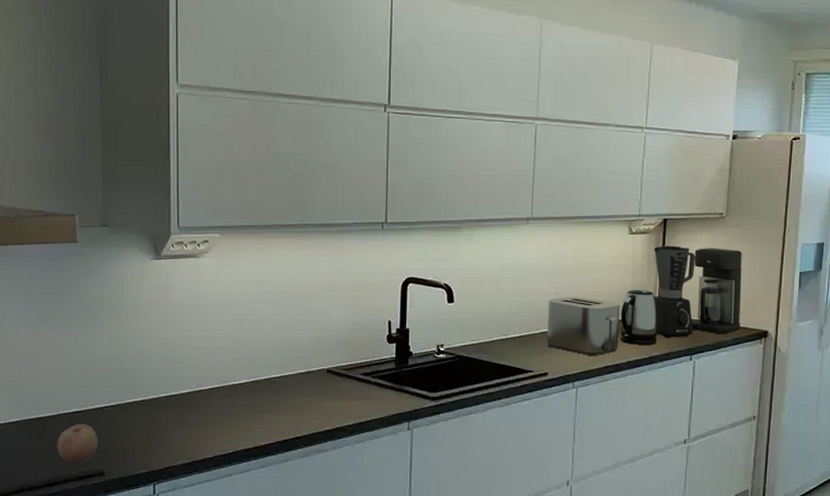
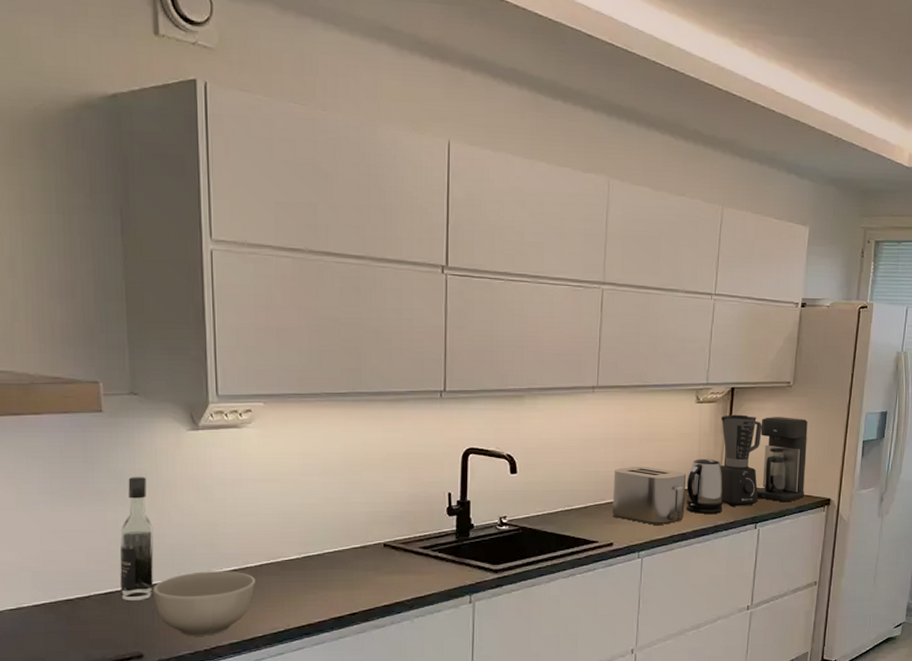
fruit: present [57,423,98,464] -> none [89,604,136,647]
bottle: none [86,302,117,421] -> present [120,476,154,602]
bowl: none [116,393,208,456] -> present [153,571,256,637]

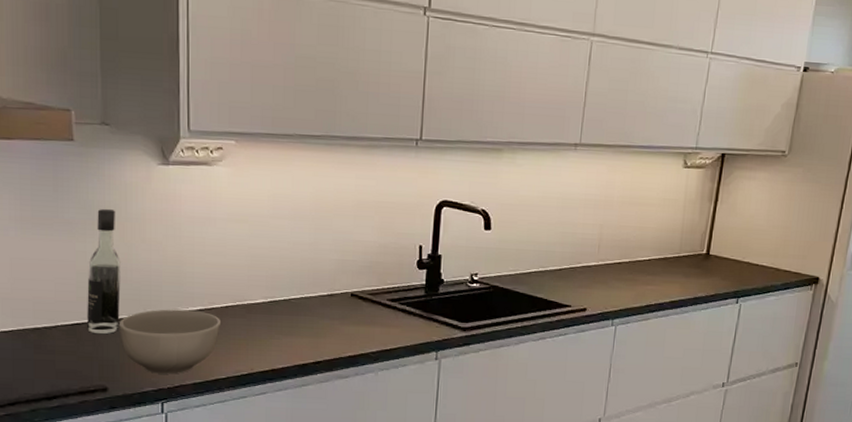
toaster: present [613,467,687,526] -> none [588,230,668,294]
kettle: present [686,458,723,515] -> none [665,226,707,286]
blender: present [720,414,762,507] -> none [703,182,752,280]
coffee maker: present [756,417,808,503] -> none [740,187,801,278]

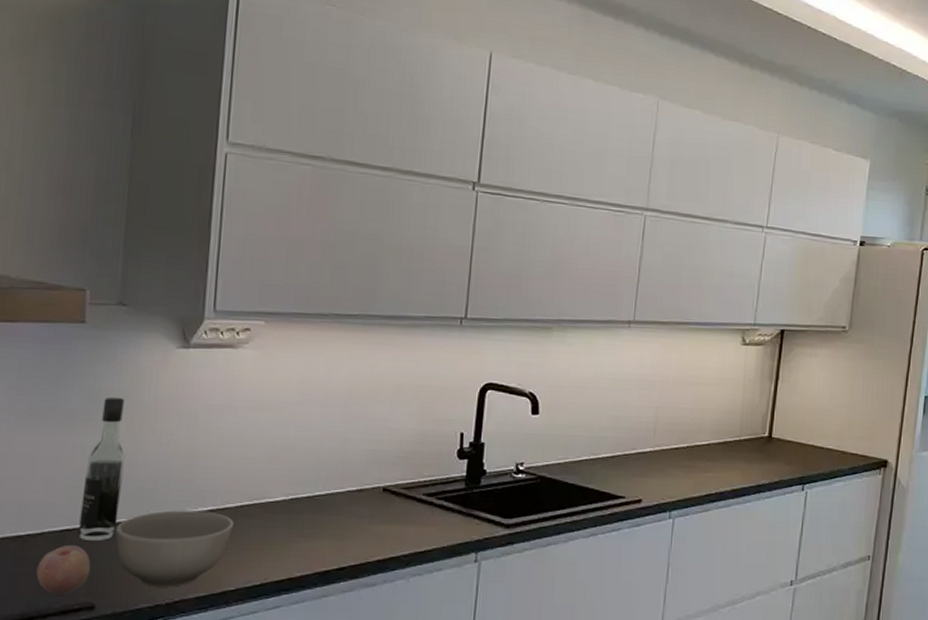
fruit: none [55,336,101,378] -> present [36,544,91,594]

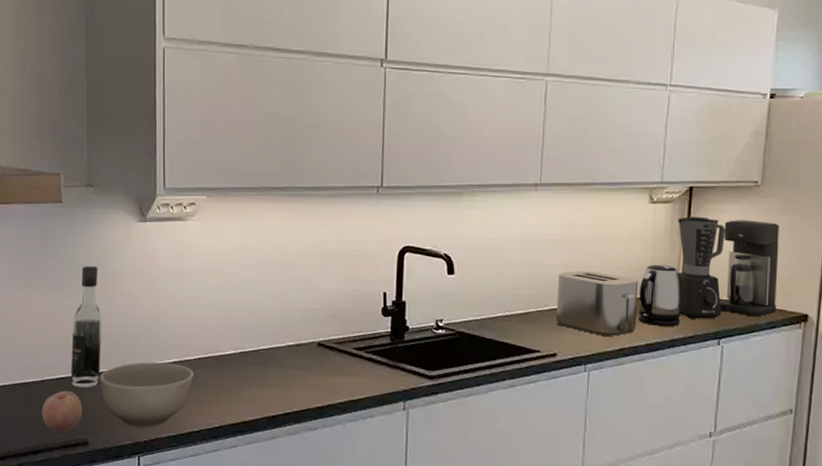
toaster: none [643,413,728,482] -> present [556,271,639,337]
kettle: none [725,407,768,472] -> present [638,264,681,327]
blender: none [765,359,813,465] -> present [677,216,725,320]
coffee maker: none [805,364,864,462] -> present [719,220,779,317]

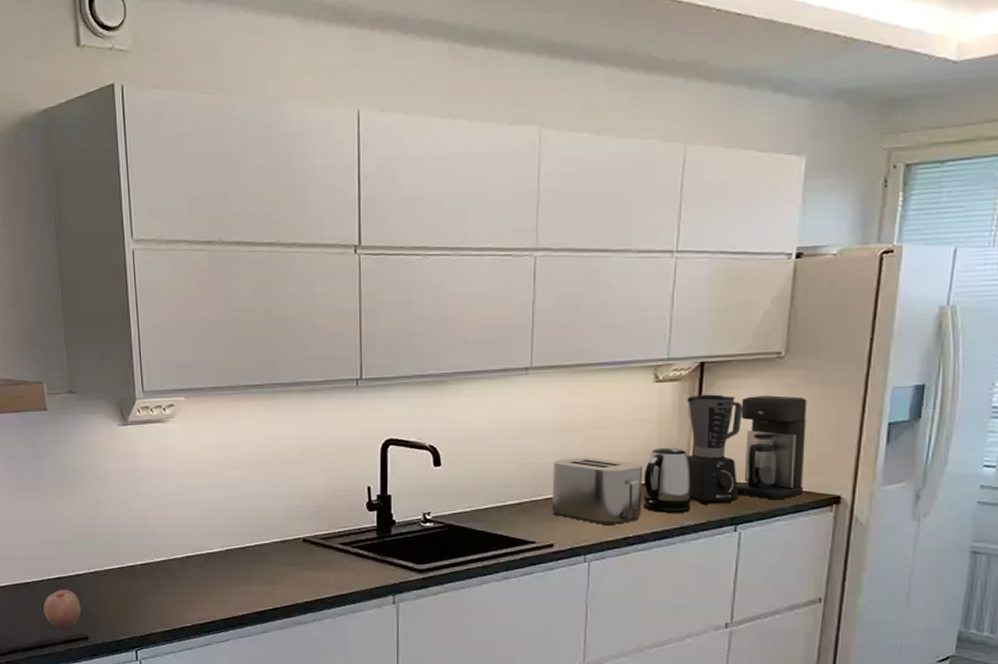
bottle: present [71,265,102,388] -> none [65,469,95,587]
bowl: present [100,362,194,428] -> none [95,561,184,623]

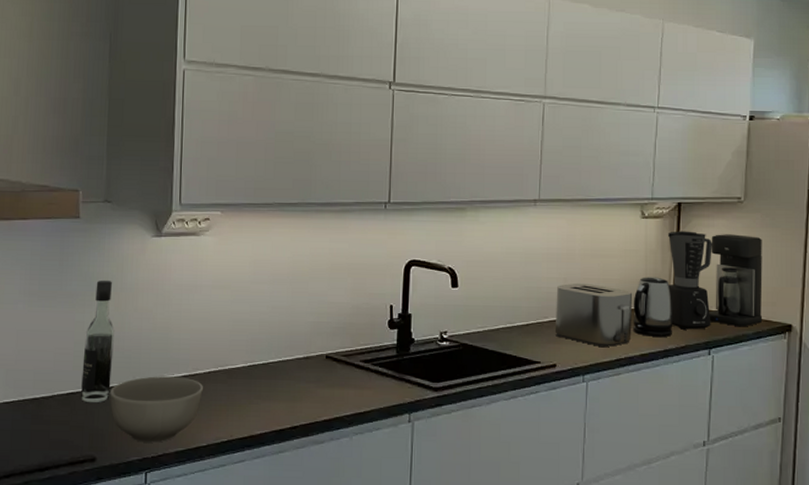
fruit: present [43,589,81,628] -> none [50,405,92,448]
bottle: none [65,469,95,587] -> present [81,279,115,403]
bowl: none [95,561,184,623] -> present [110,376,204,443]

